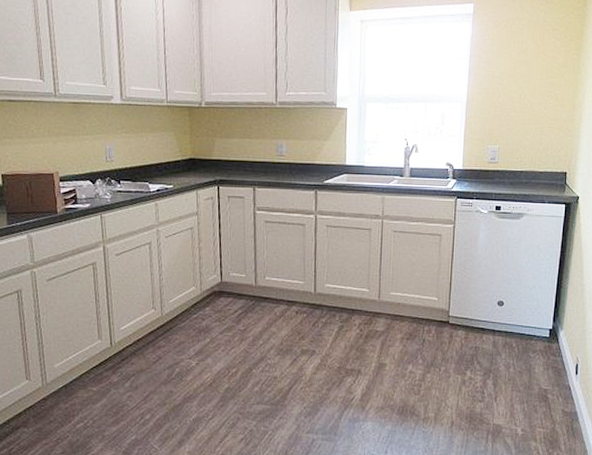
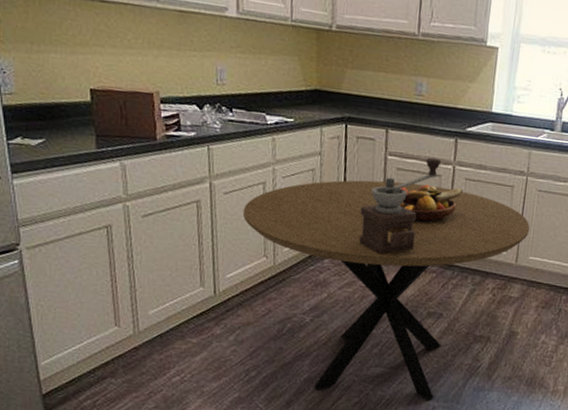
dining table: none [132,233,389,433] -> present [242,180,530,400]
coffee grinder: none [235,209,303,300] -> present [358,157,441,255]
fruit bowl: none [269,233,325,268] -> present [399,184,463,223]

